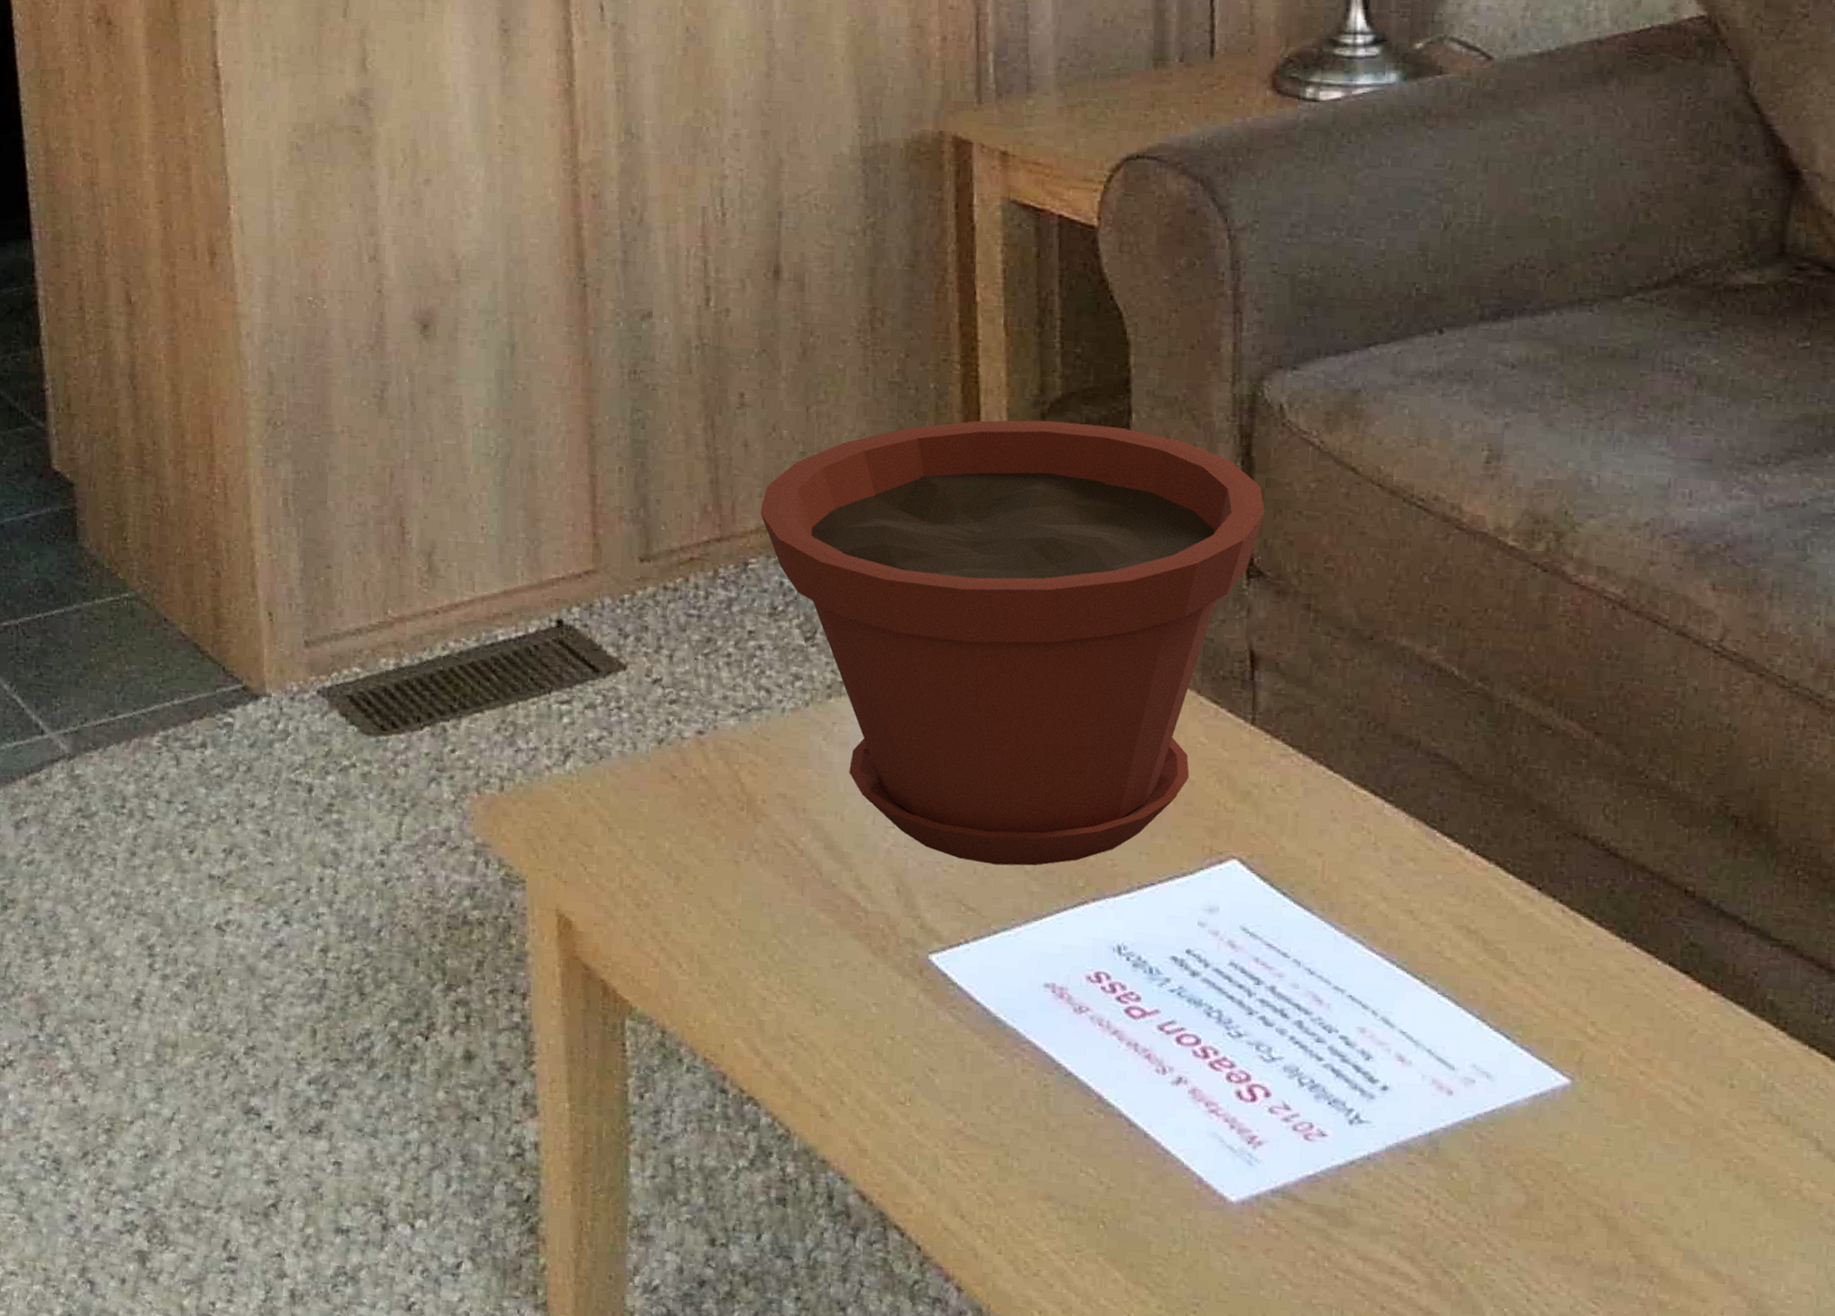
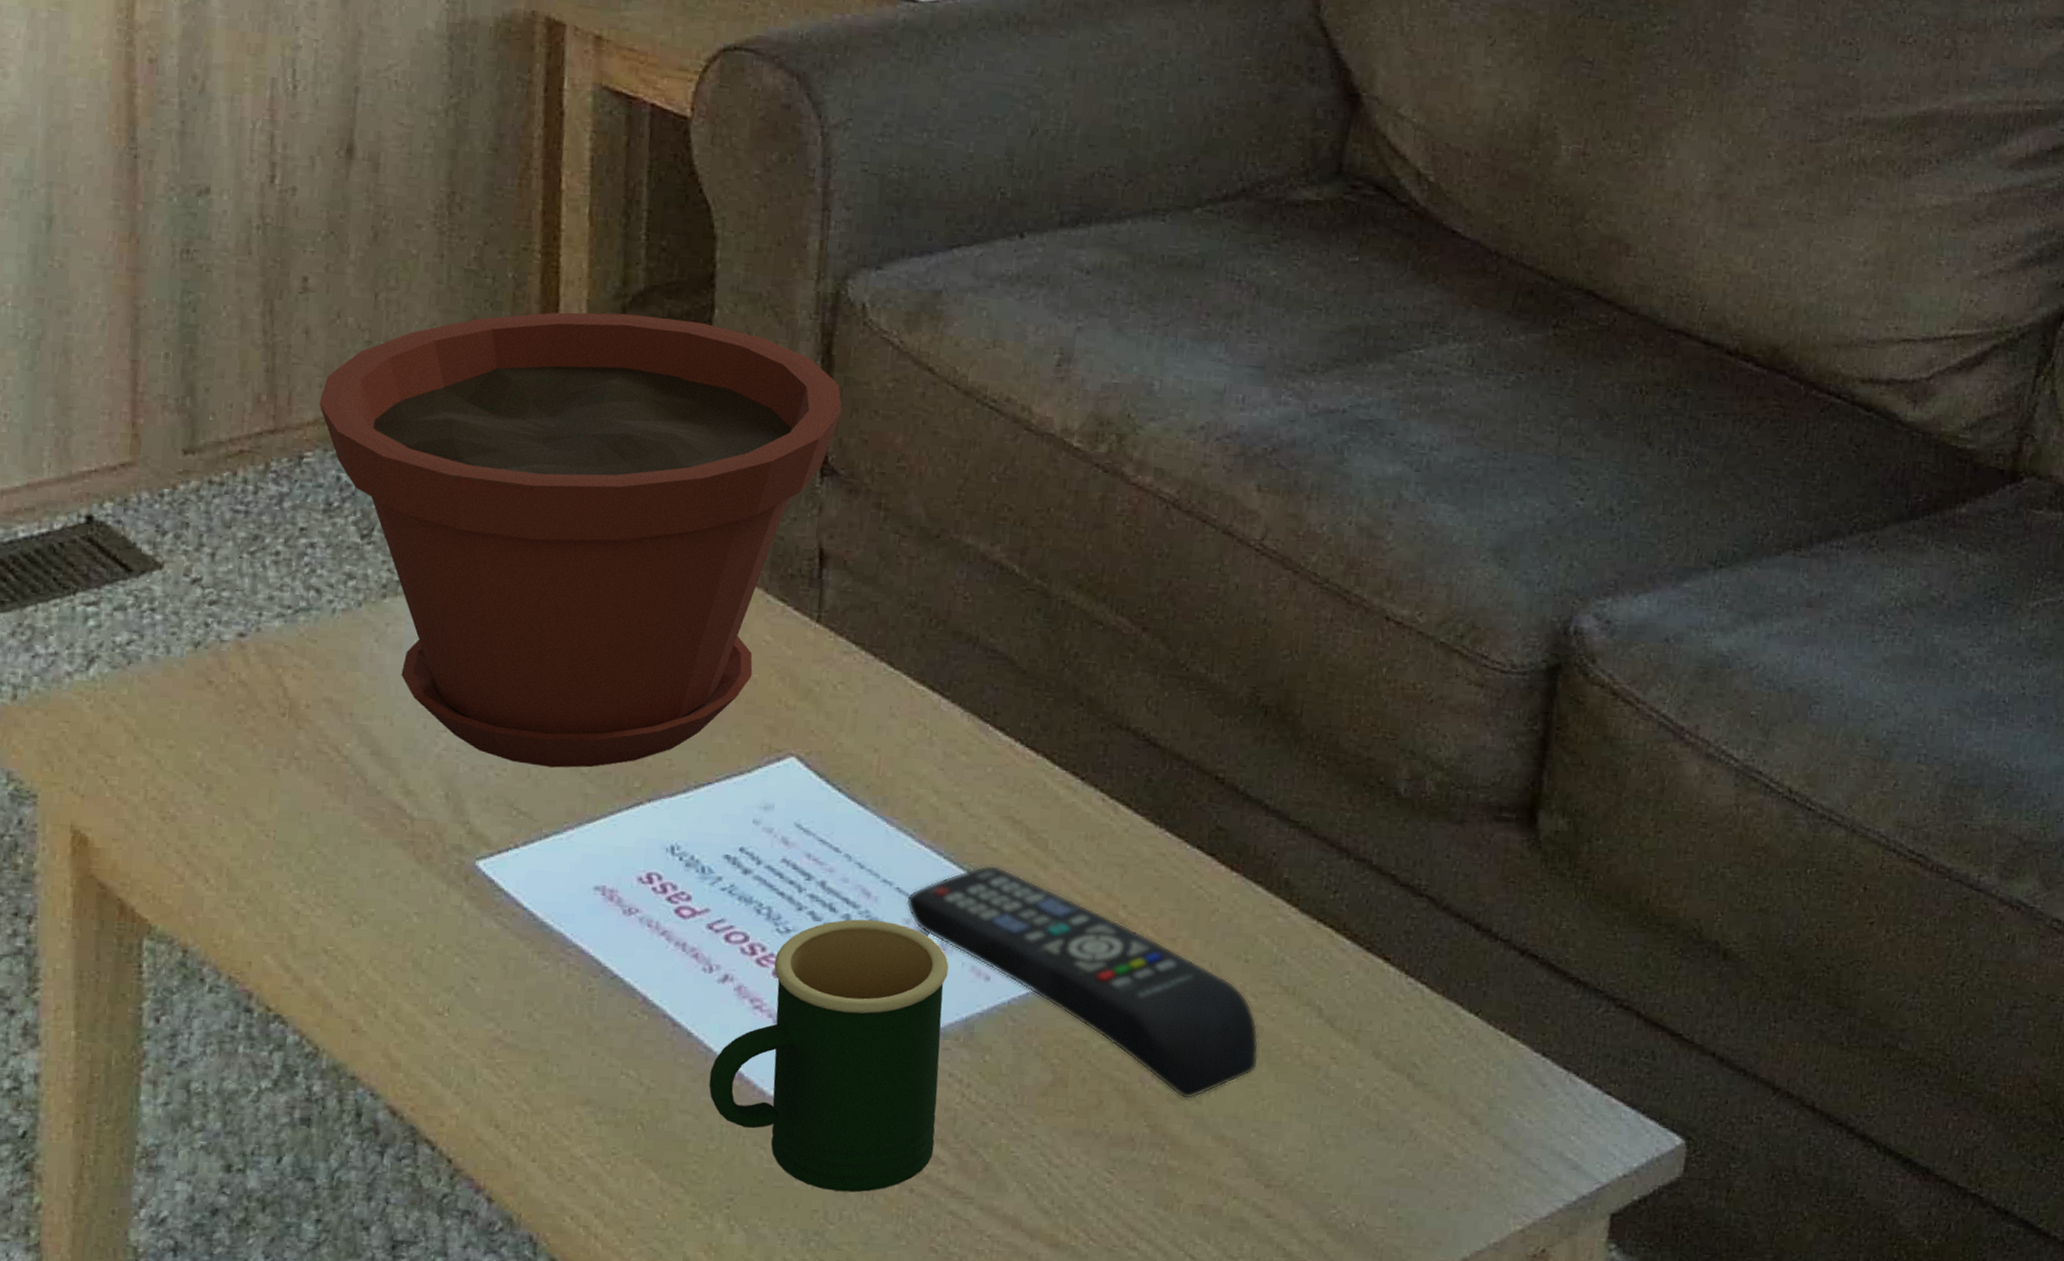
mug: none [1168,1026,1408,1306] -> present [708,919,949,1193]
remote control: none [1360,975,1752,1231] -> present [906,864,1259,1100]

